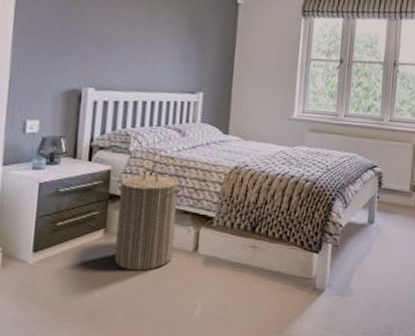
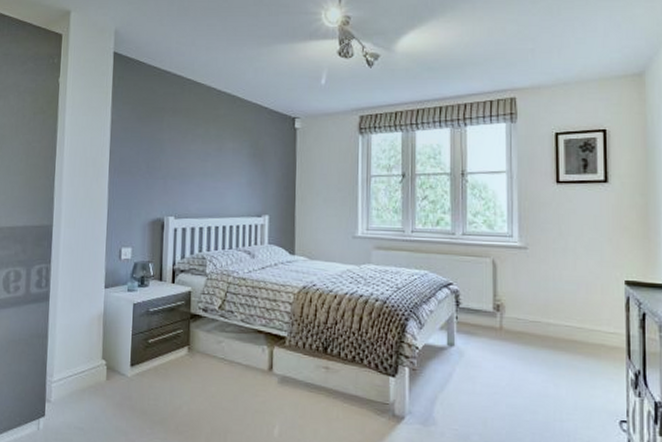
laundry hamper: present [114,168,180,271] -> none [198,289,253,388]

